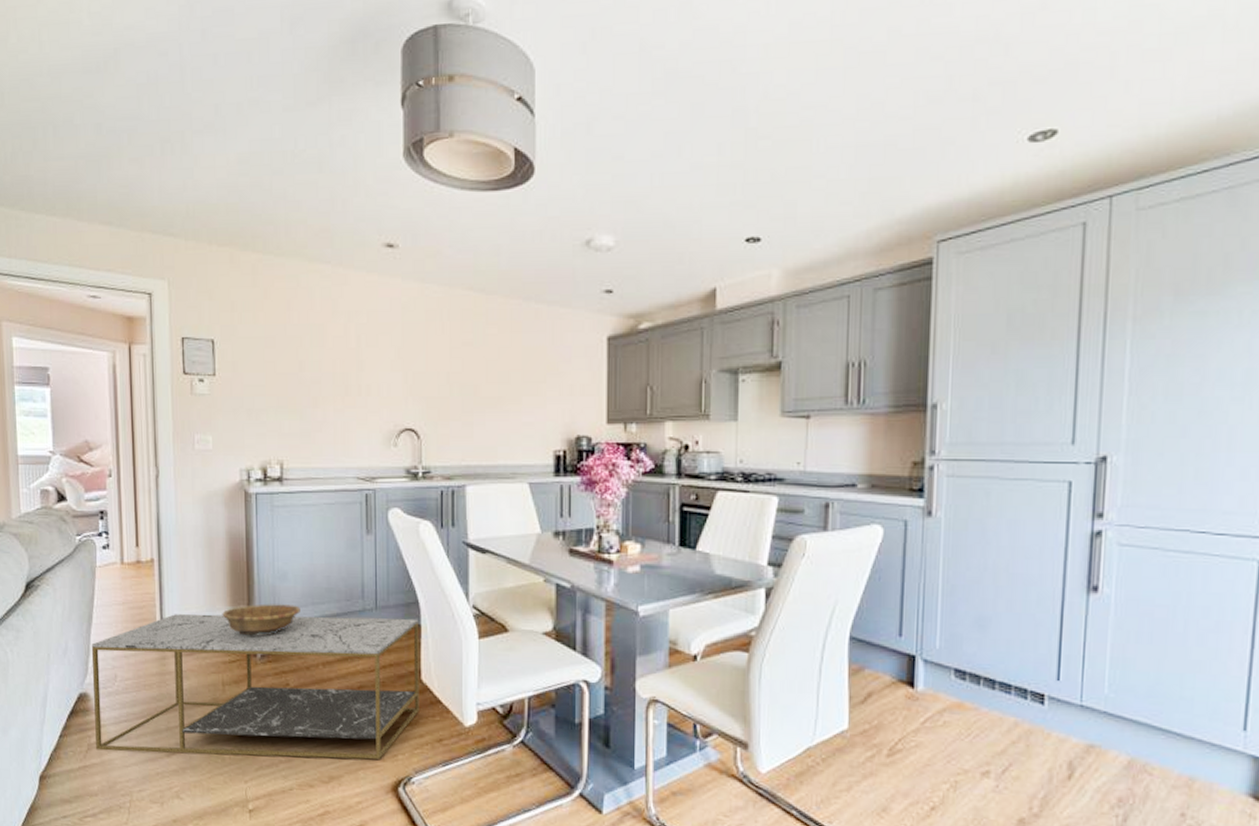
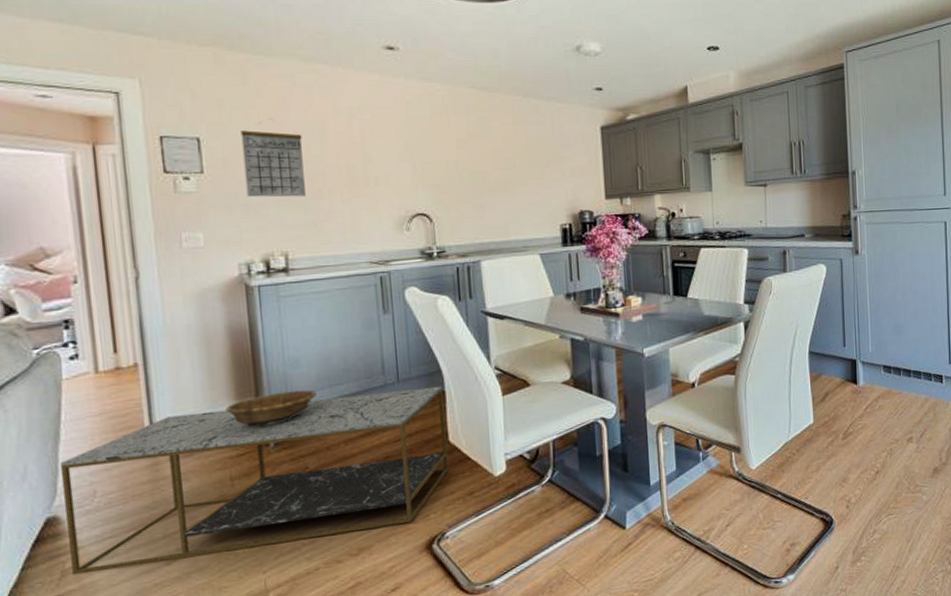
calendar: none [249,321,302,404] -> present [241,118,306,198]

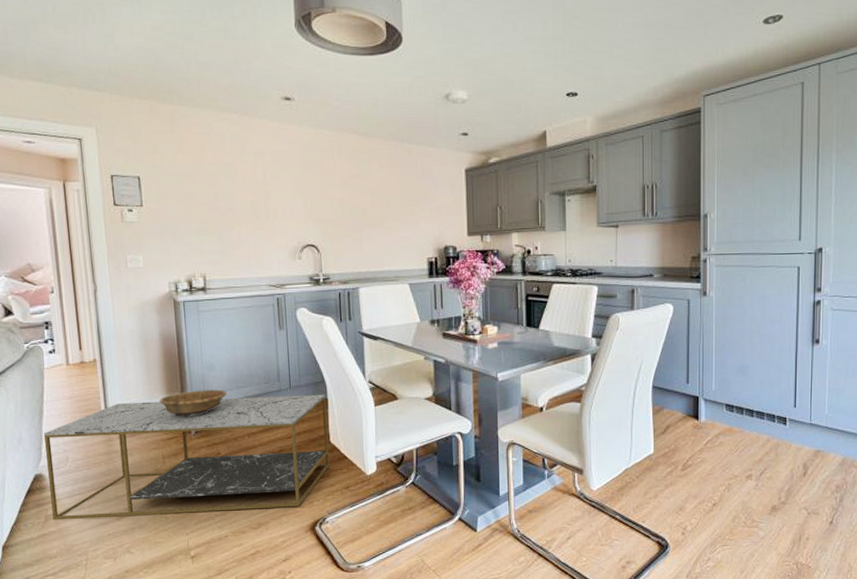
calendar: present [241,118,306,198] -> none [170,160,219,228]

